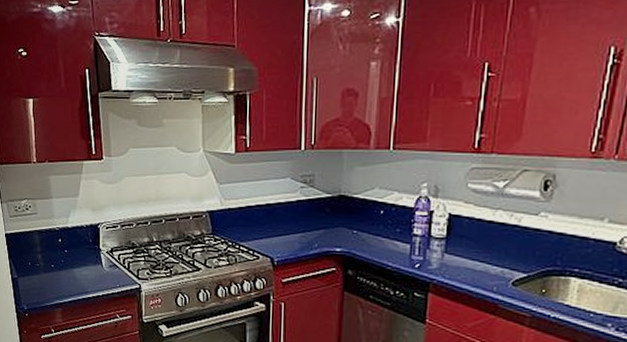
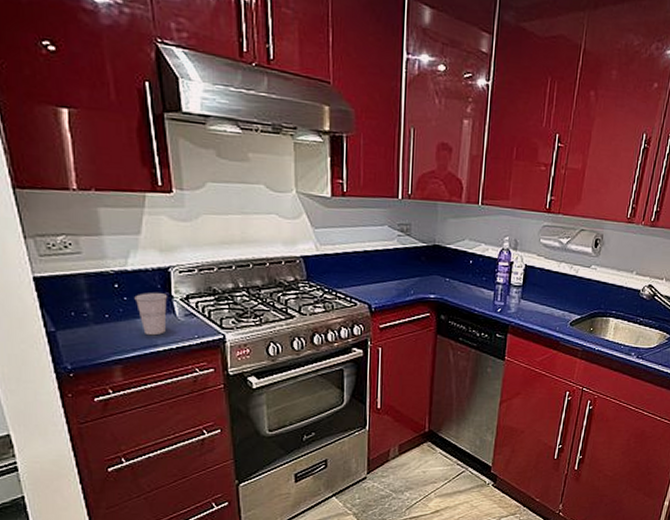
cup: none [72,246,97,284] -> present [134,293,168,336]

